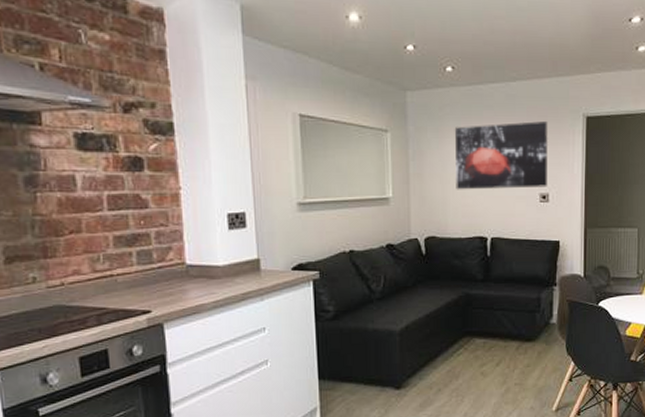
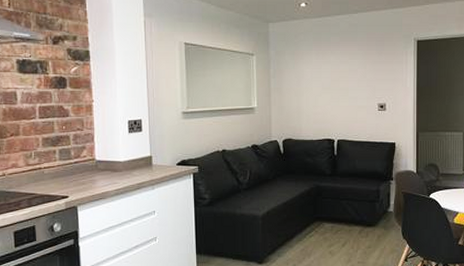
wall art: present [454,121,548,190] -> none [307,45,384,101]

